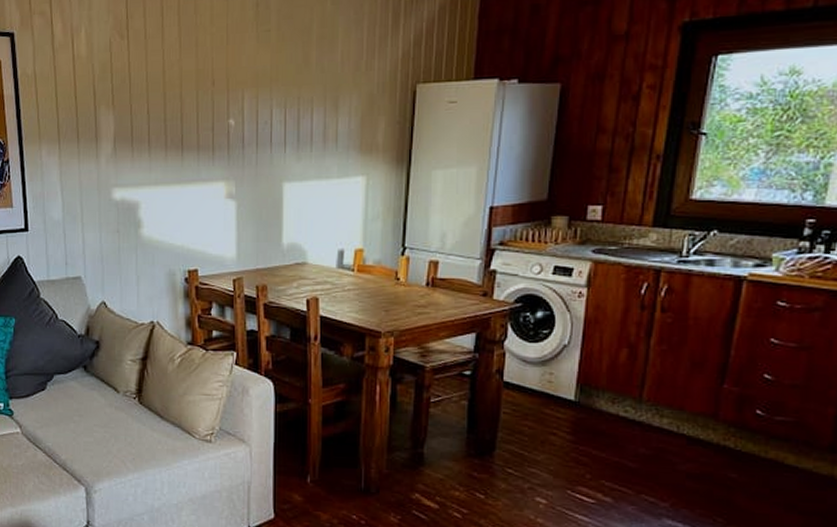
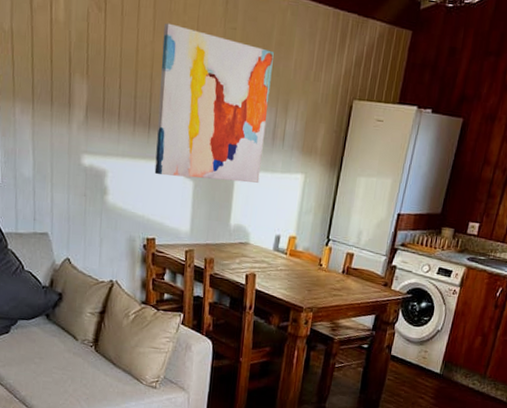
wall art: none [190,37,316,199] -> present [154,23,274,183]

